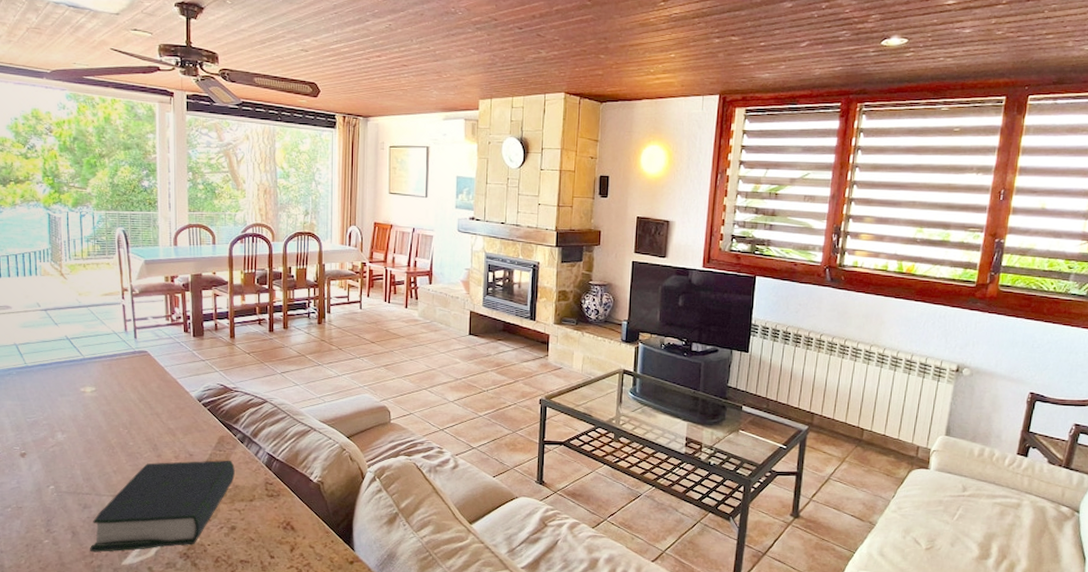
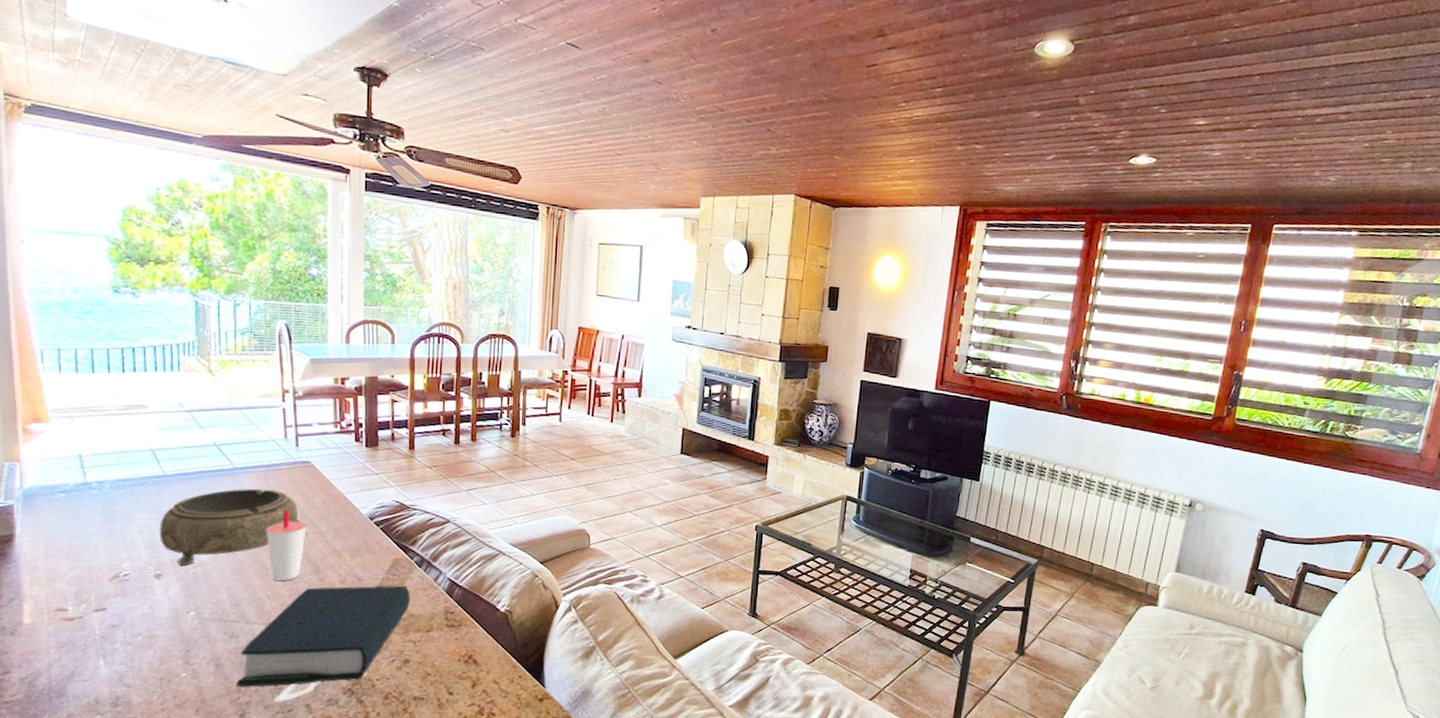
decorative bowl: none [23,376,145,446] -> present [159,488,307,567]
cup: none [110,394,146,457] -> present [264,509,308,581]

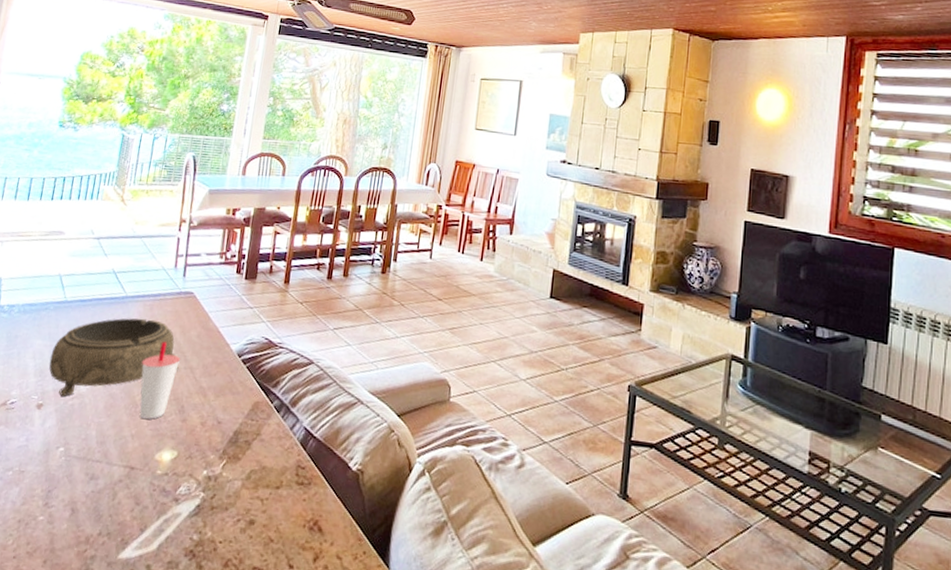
book: present [237,585,410,687] -> none [86,428,265,540]

